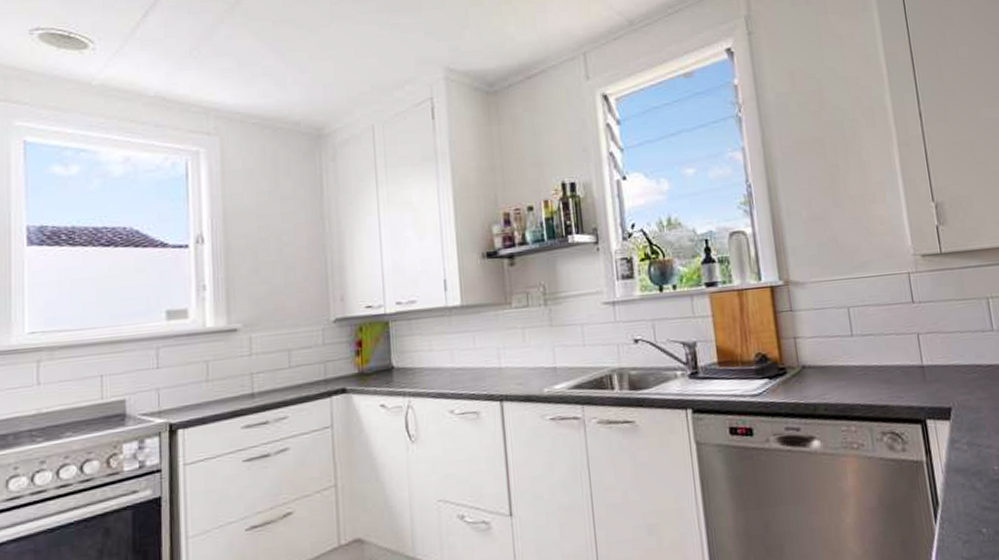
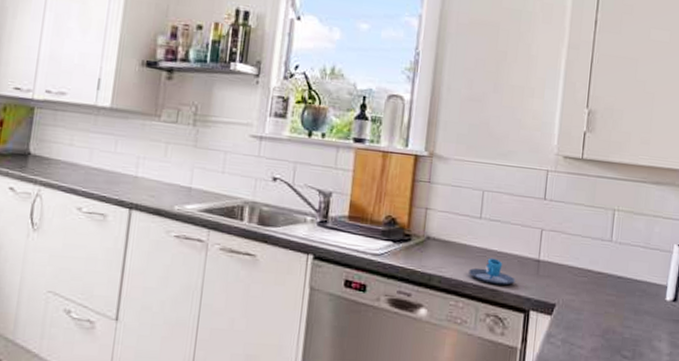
mug: none [853,373,904,401] -> present [469,258,515,285]

